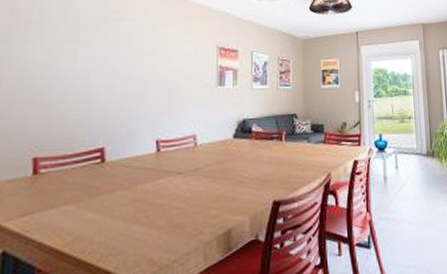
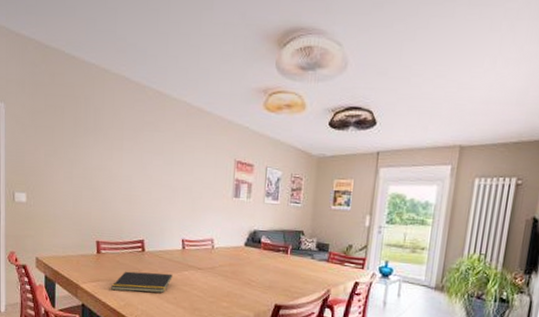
notepad: none [52,185,144,223] -> present [111,271,173,293]

